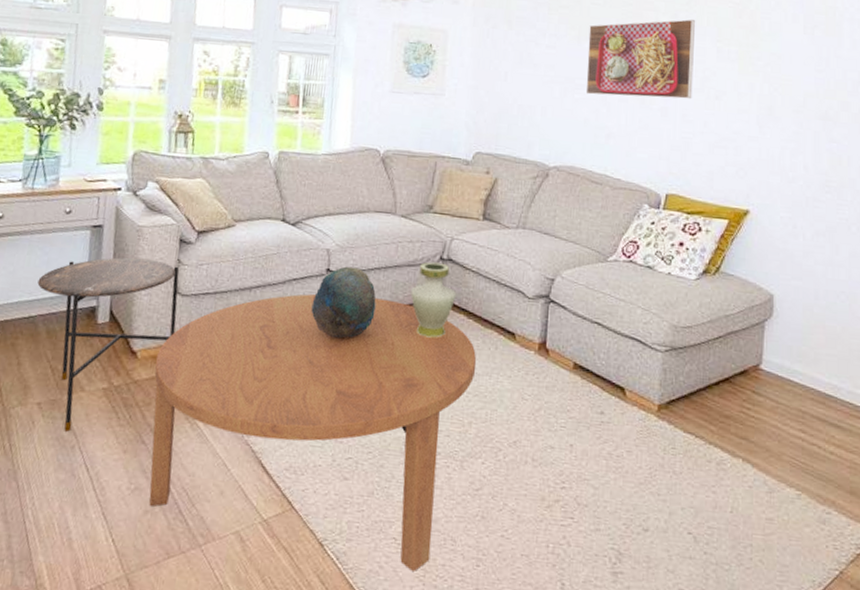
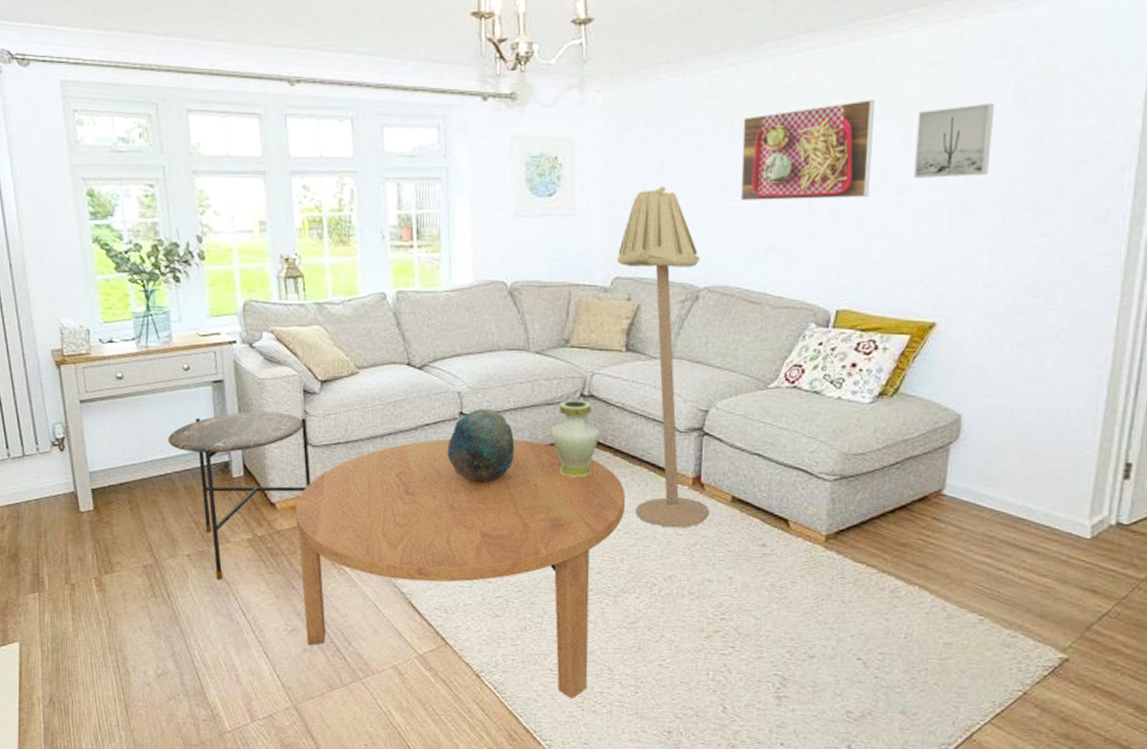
floor lamp: none [478,76,553,393] -> present [616,186,710,528]
wall art: none [728,30,790,88] -> present [914,103,995,178]

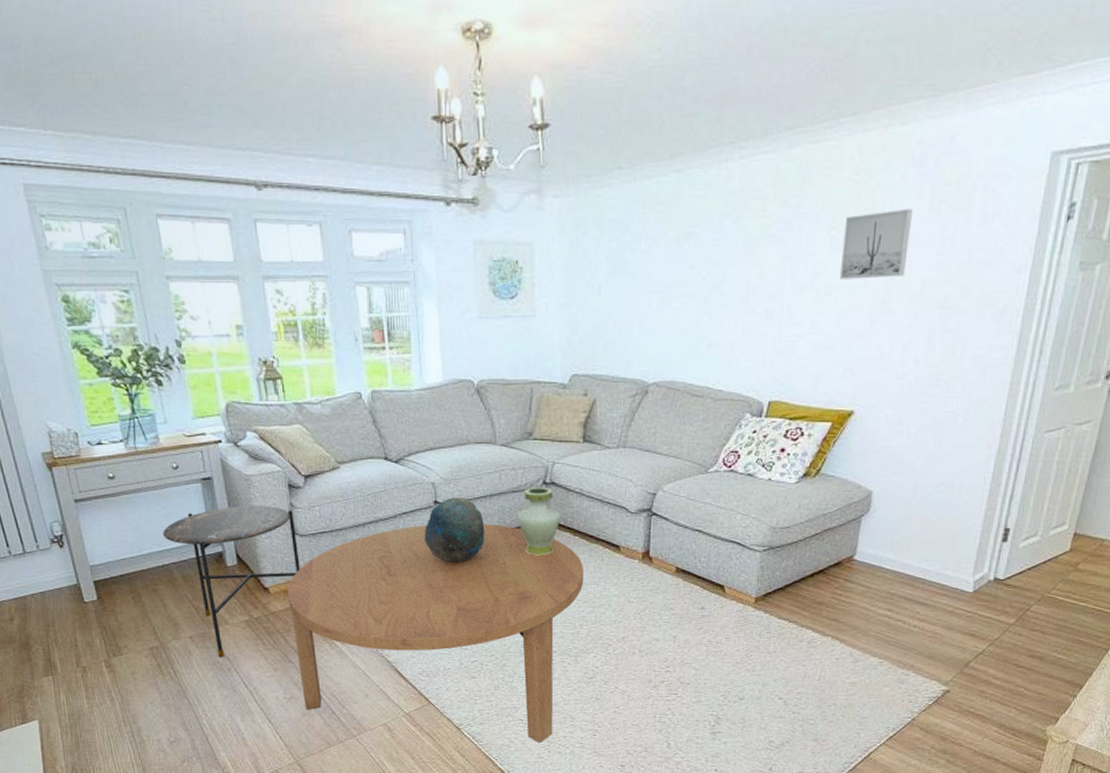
floor lamp: present [616,186,710,528] -> none [574,289,657,597]
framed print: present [740,100,876,201] -> none [685,206,809,302]

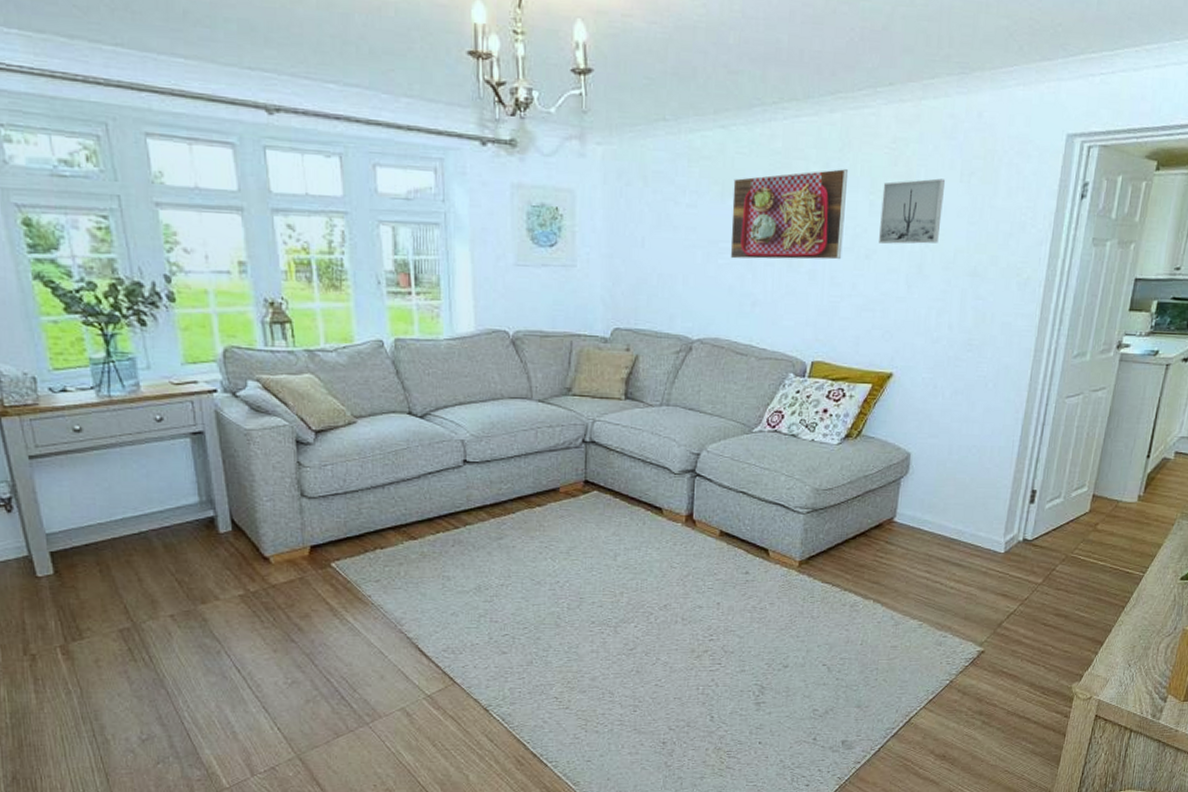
side table: present [163,505,300,658] -> none [141,463,307,639]
coffee table: present [287,524,584,743] -> none [291,485,625,722]
decorative bowl: present [424,497,485,563] -> none [451,456,519,527]
vase: present [517,487,560,556] -> none [554,445,601,519]
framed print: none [685,206,809,302] -> present [730,169,849,260]

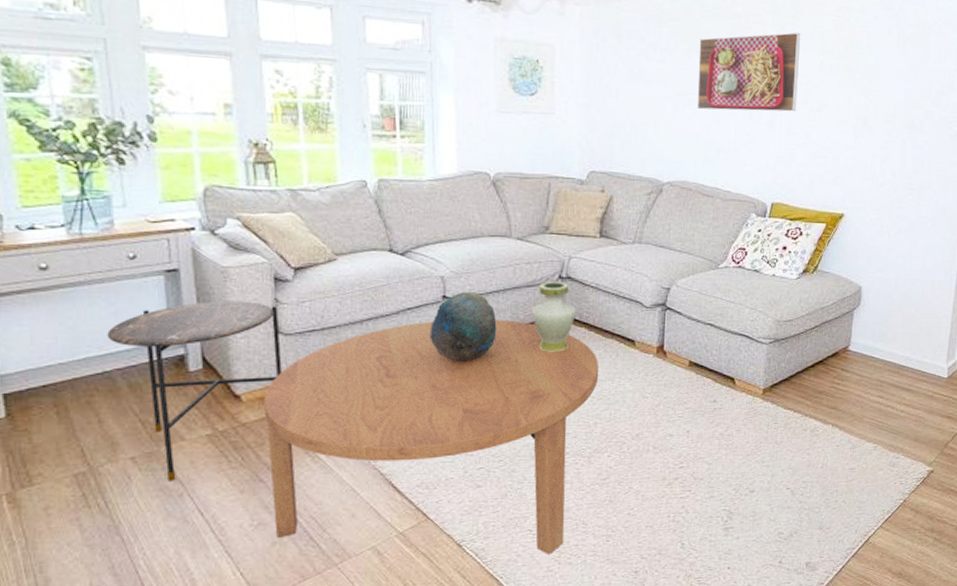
side table: none [141,463,307,639] -> present [107,300,282,481]
coffee table: none [291,485,625,722] -> present [263,320,599,554]
decorative bowl: none [451,456,519,527] -> present [429,292,497,361]
vase: none [554,445,601,519] -> present [531,281,576,352]
wall art: present [879,178,946,244] -> none [829,43,885,100]

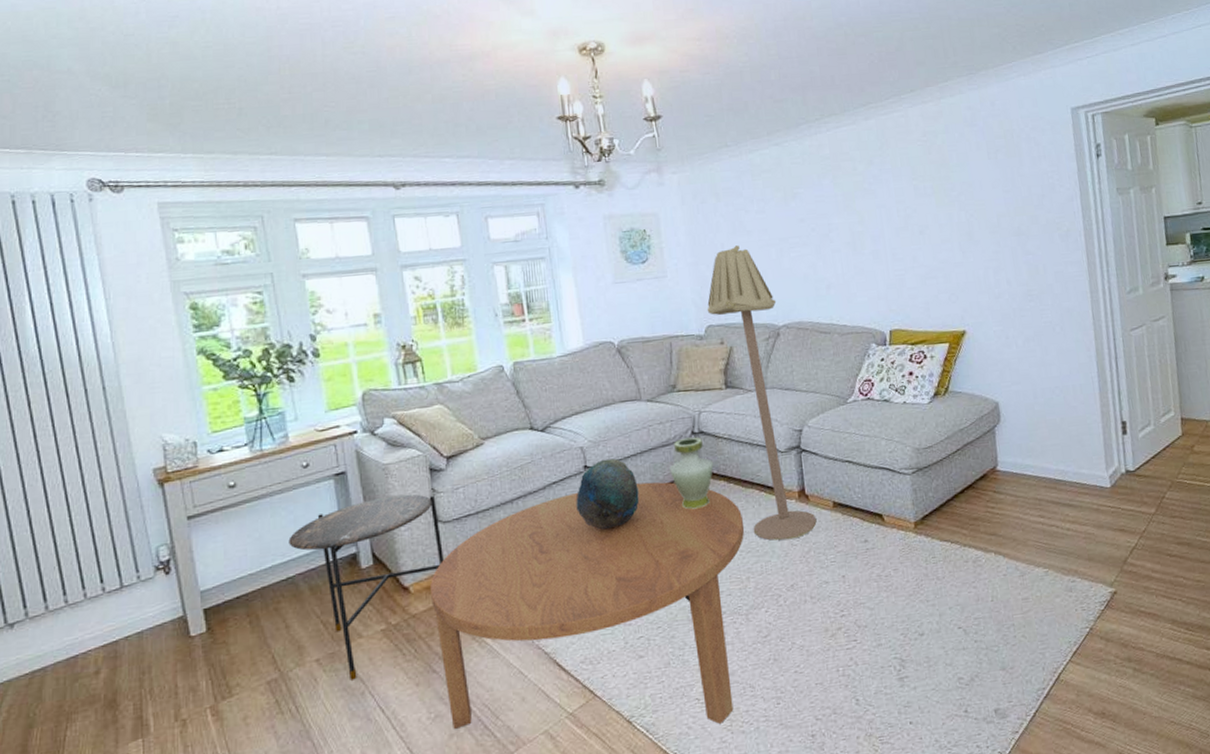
floor lamp: none [592,93,671,392] -> present [707,245,817,541]
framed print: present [697,32,801,112] -> none [793,163,899,251]

